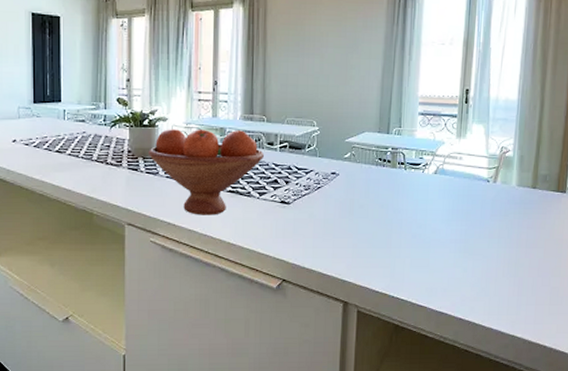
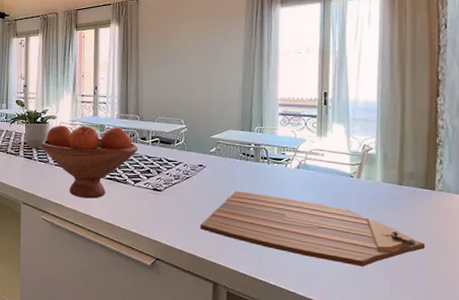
cutting board: none [331,201,553,275] -> present [200,191,426,267]

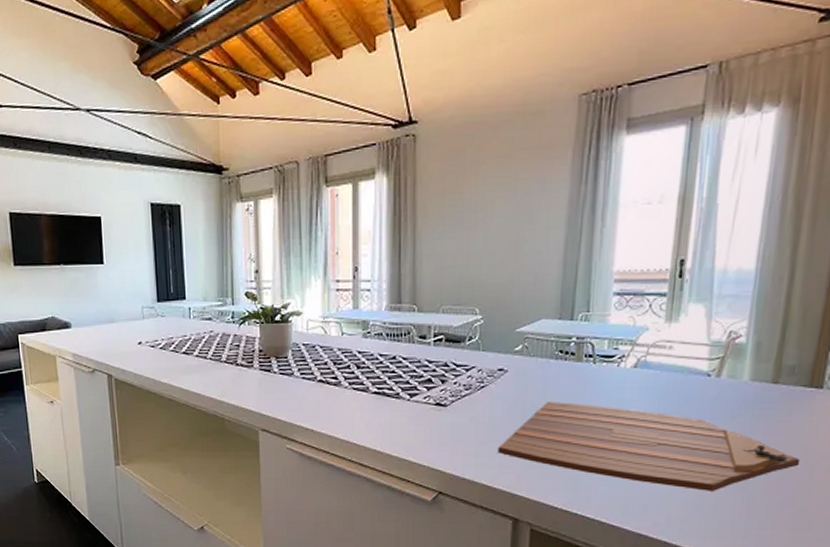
fruit bowl: present [40,124,138,199] -> none [280,323,415,420]

